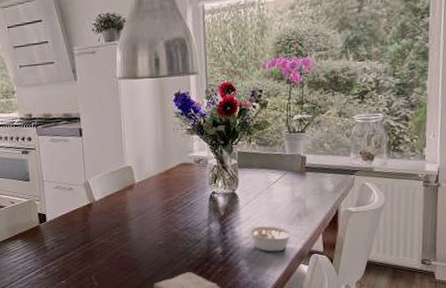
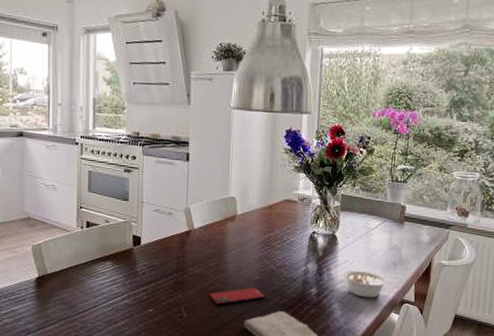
smartphone: none [116,251,172,271] -> present [209,287,266,304]

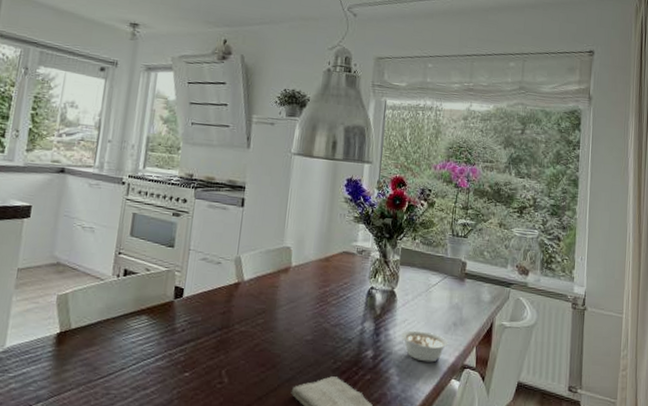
smartphone: present [209,287,266,304] -> none [254,348,318,368]

